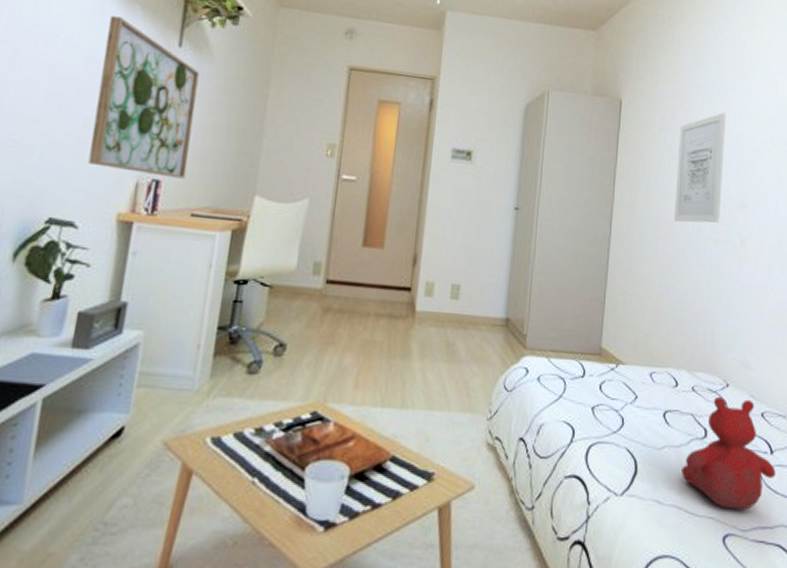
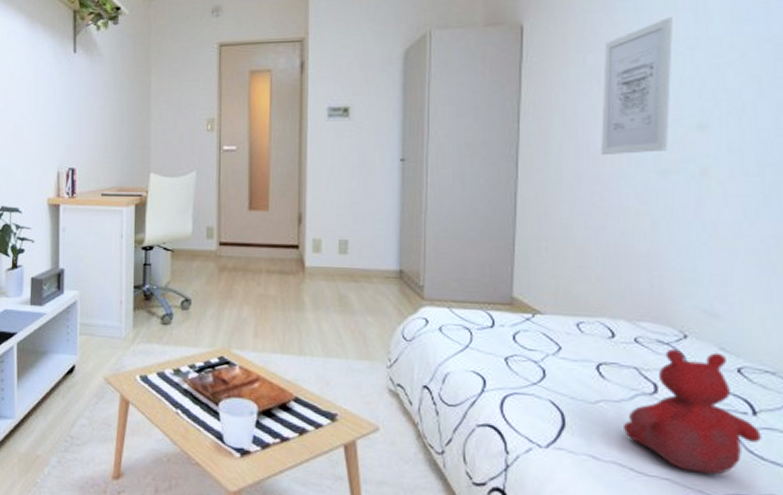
wall art: present [88,16,200,179] -> none [20,36,94,165]

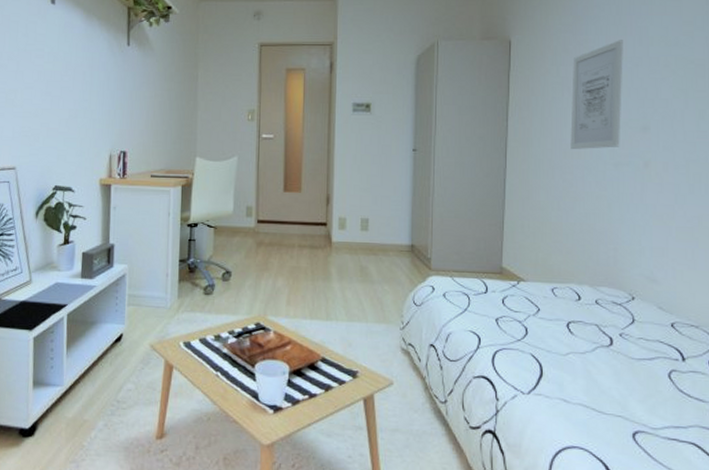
stuffed bear: present [624,348,761,475] -> none [588,308,689,411]

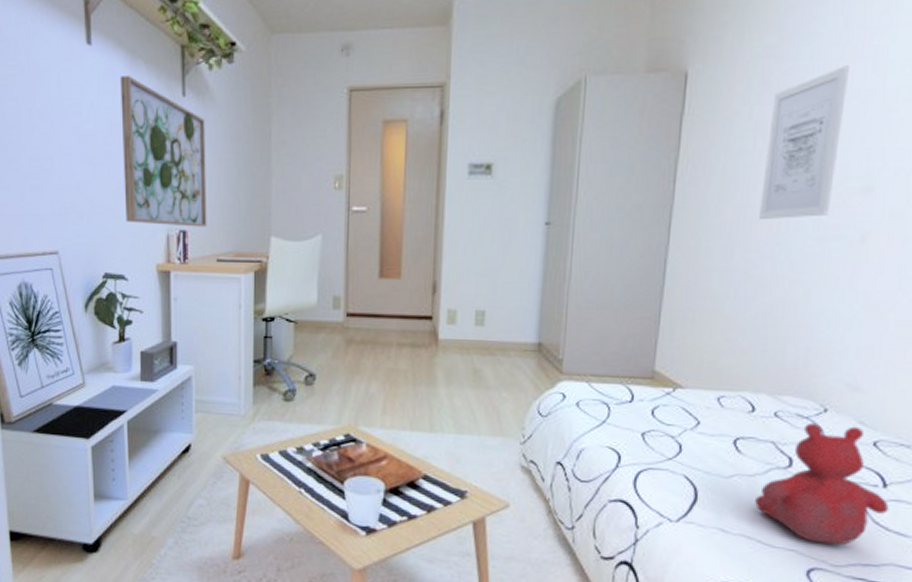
wall art: none [75,29,145,149] -> present [120,76,207,227]
stuffed bear: none [588,308,689,411] -> present [755,422,889,546]

